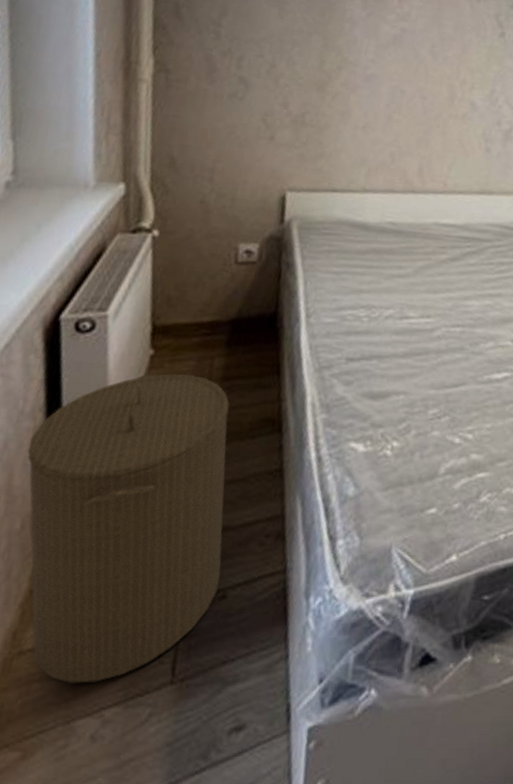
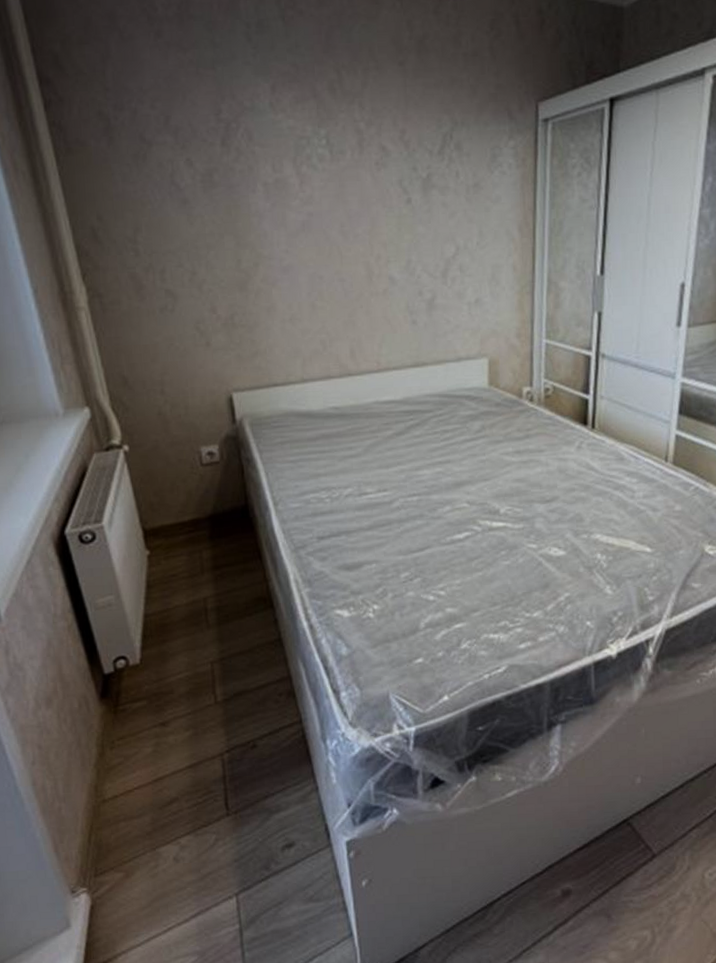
laundry hamper: present [27,373,230,683] -> none [67,568,248,821]

